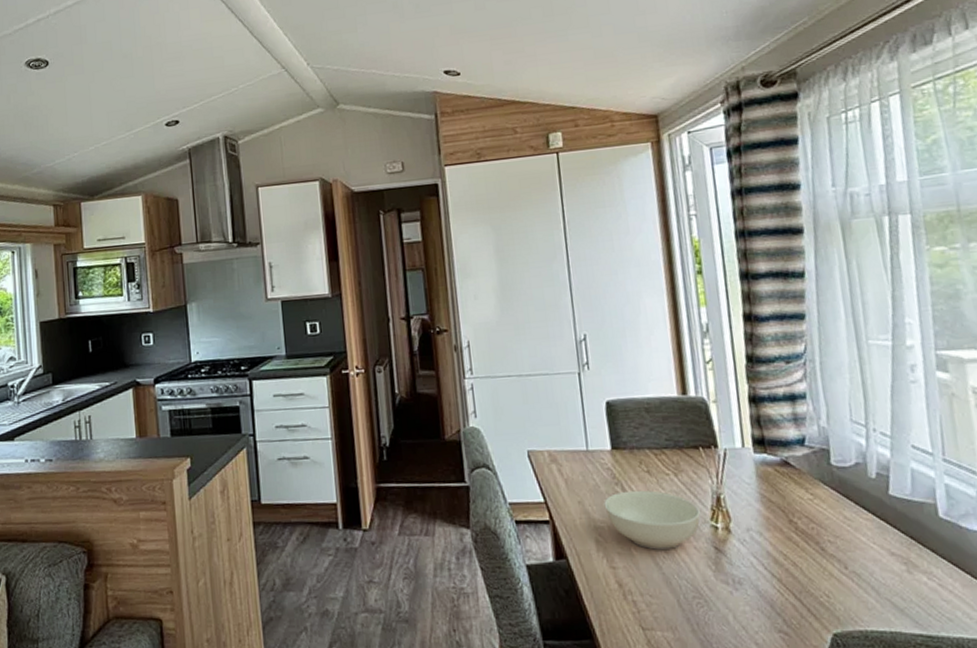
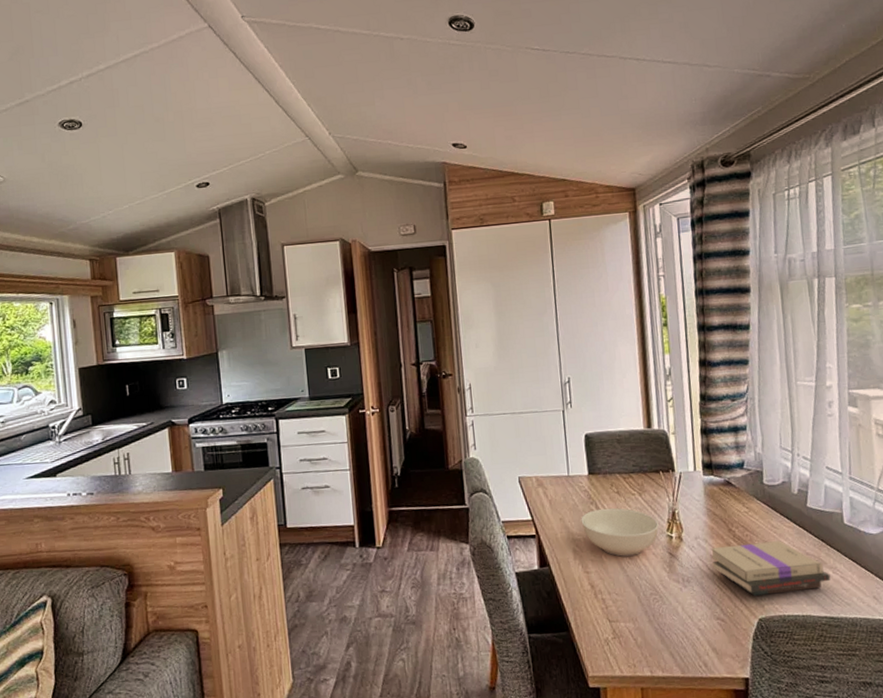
books: none [767,536,925,605] -> present [711,541,831,596]

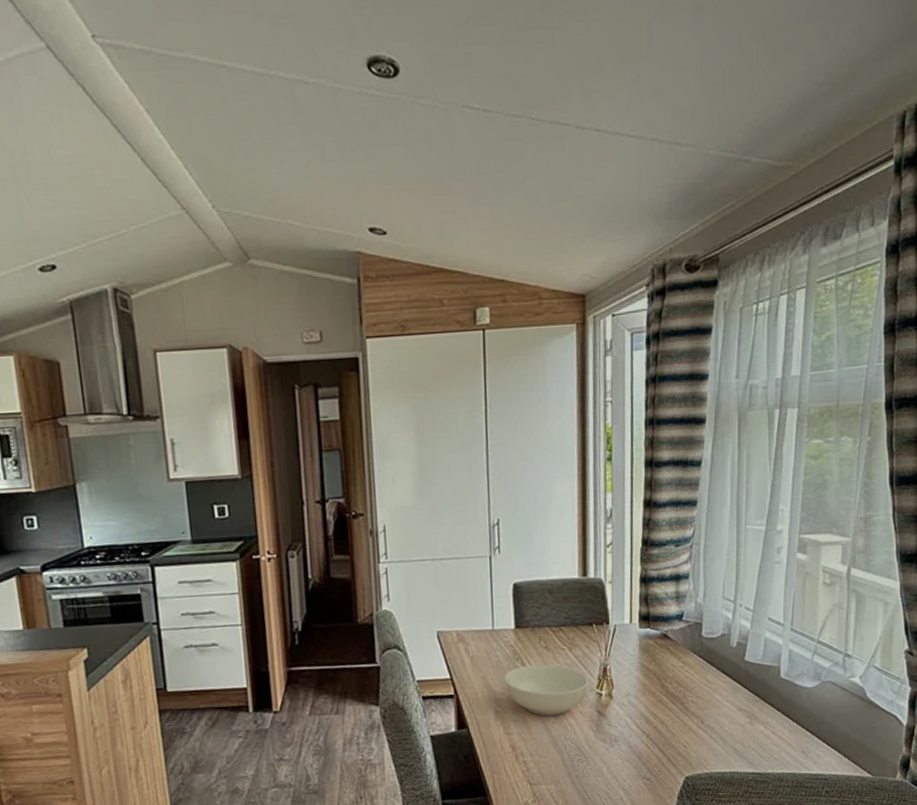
books: present [711,541,831,596] -> none [642,696,762,754]

